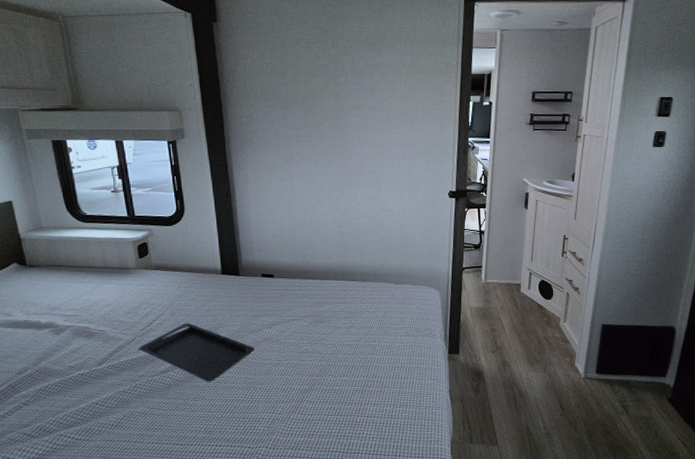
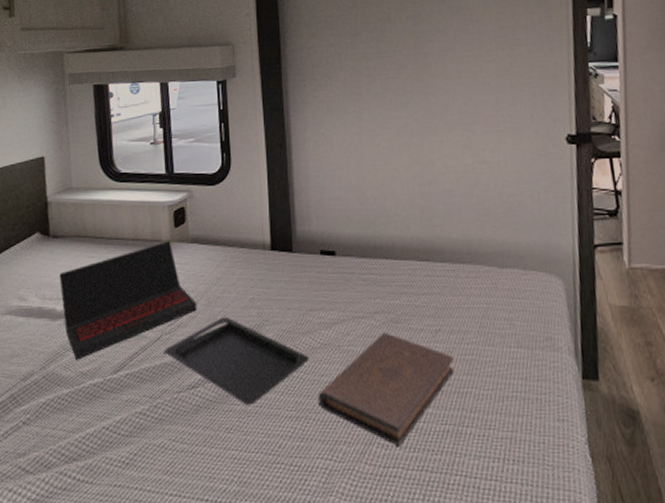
laptop: none [40,269,164,358] -> present [59,241,197,360]
book: none [262,329,362,402] -> present [318,332,455,447]

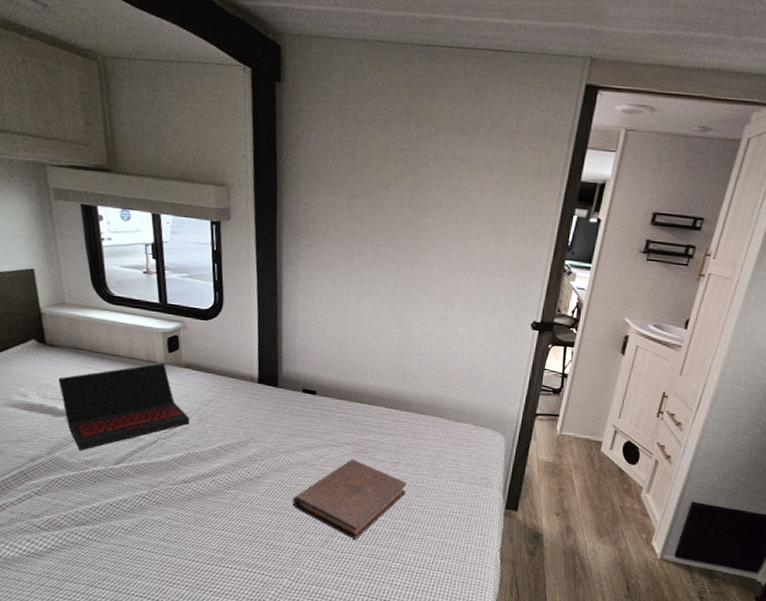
serving tray: present [165,316,309,406] -> none [161,431,287,500]

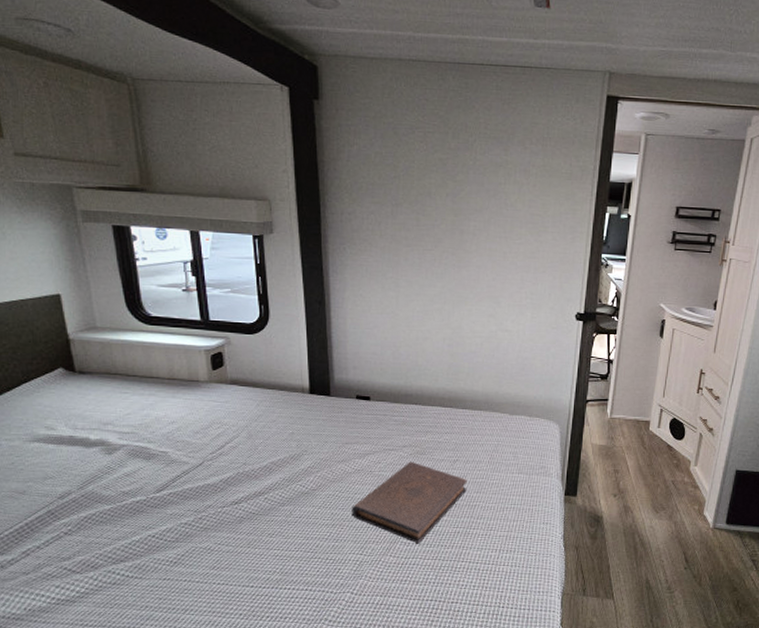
laptop: present [58,363,190,451] -> none [90,382,238,482]

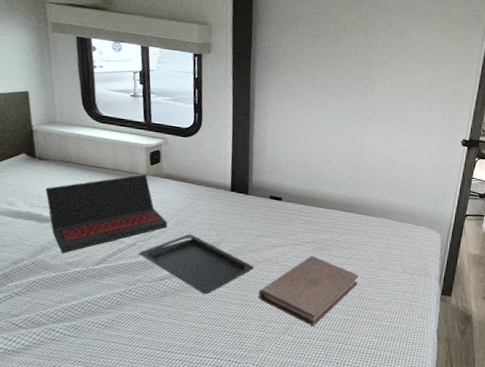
laptop: none [90,382,238,482] -> present [45,174,168,253]
serving tray: none [207,447,344,517] -> present [139,234,254,295]

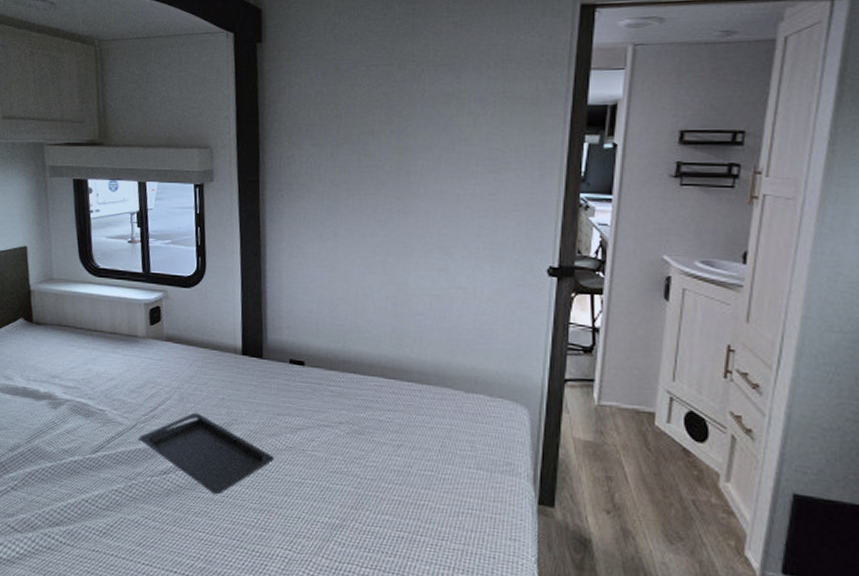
laptop: present [45,174,168,253] -> none [42,337,170,438]
book: present [258,255,359,327] -> none [281,441,413,547]

